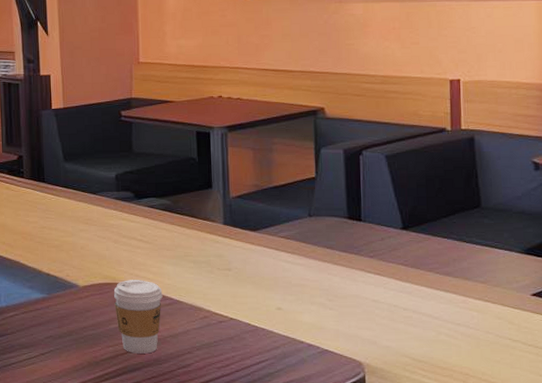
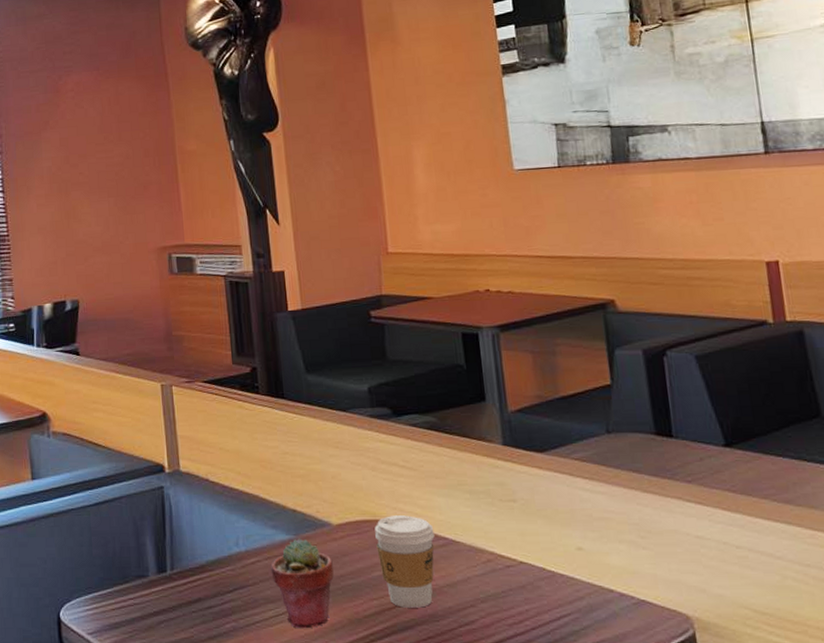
potted succulent: none [26,297,78,369] -> present [270,538,334,629]

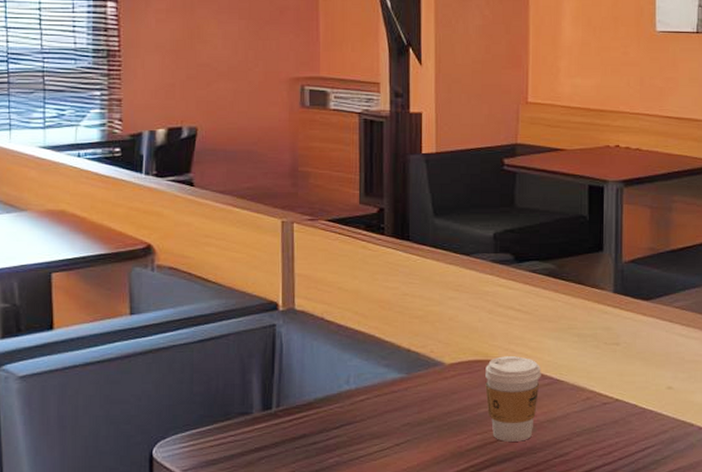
potted succulent: present [270,538,334,629] -> none [380,377,441,462]

